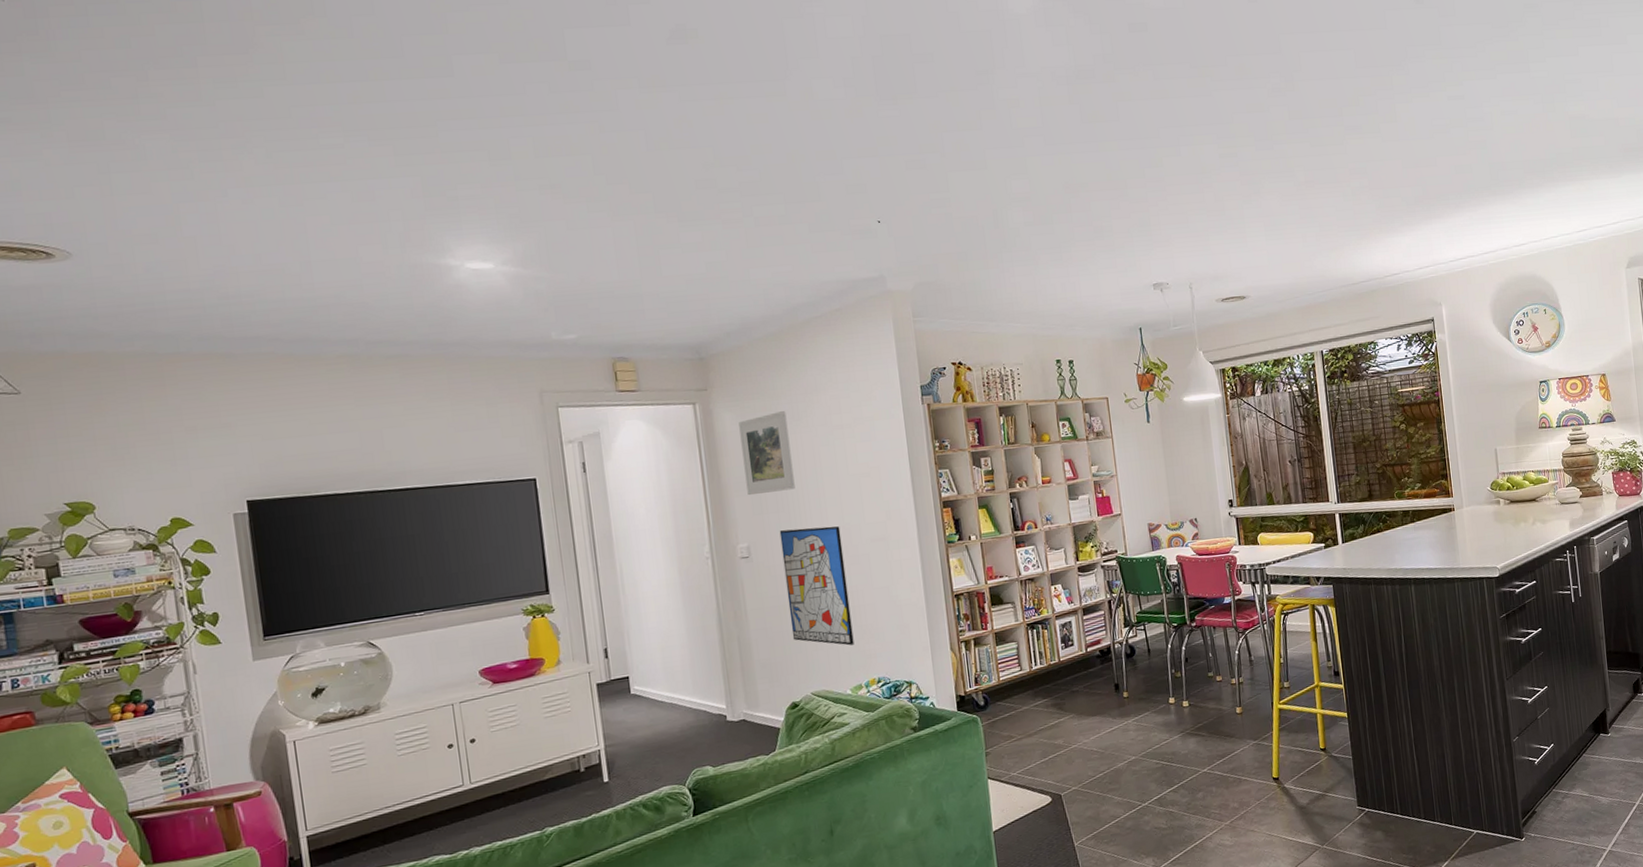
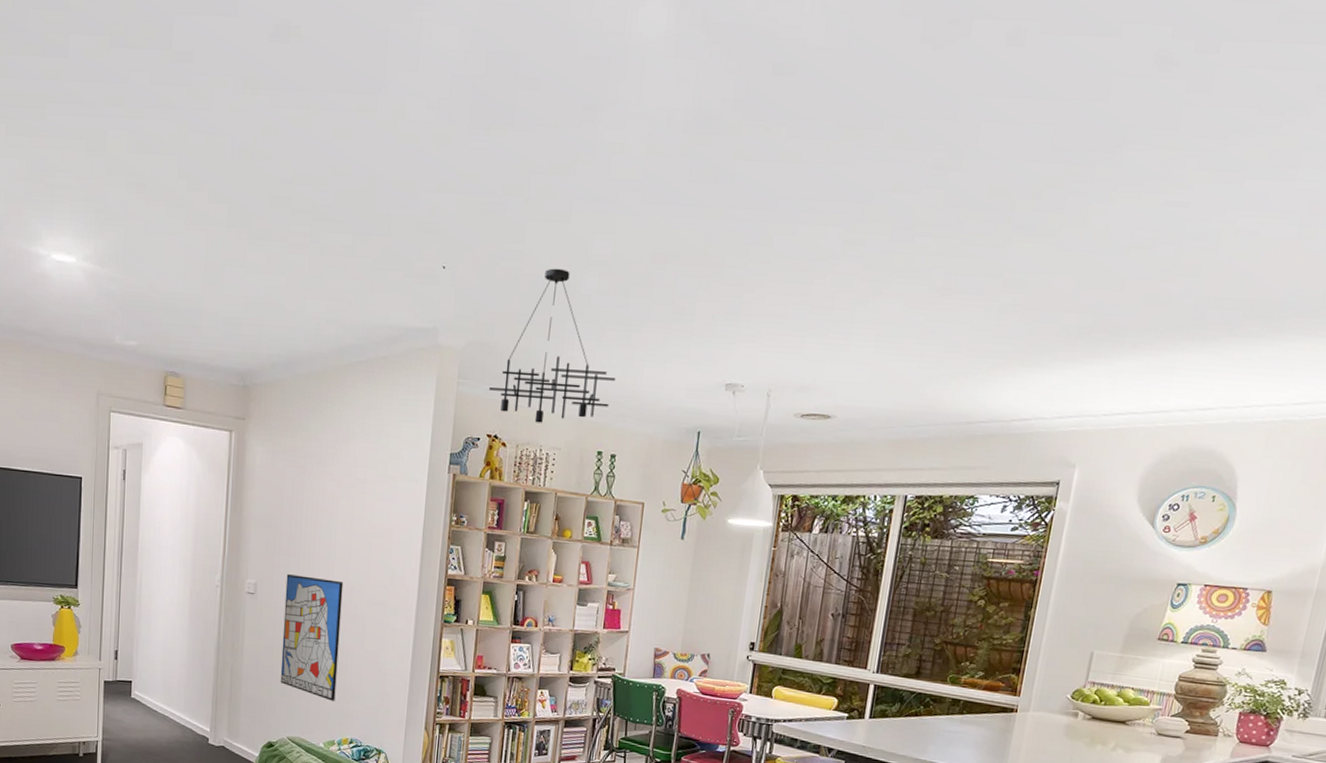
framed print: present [739,411,795,496] -> none [264,454,314,536]
chandelier: none [945,208,1058,345] -> present [489,268,617,423]

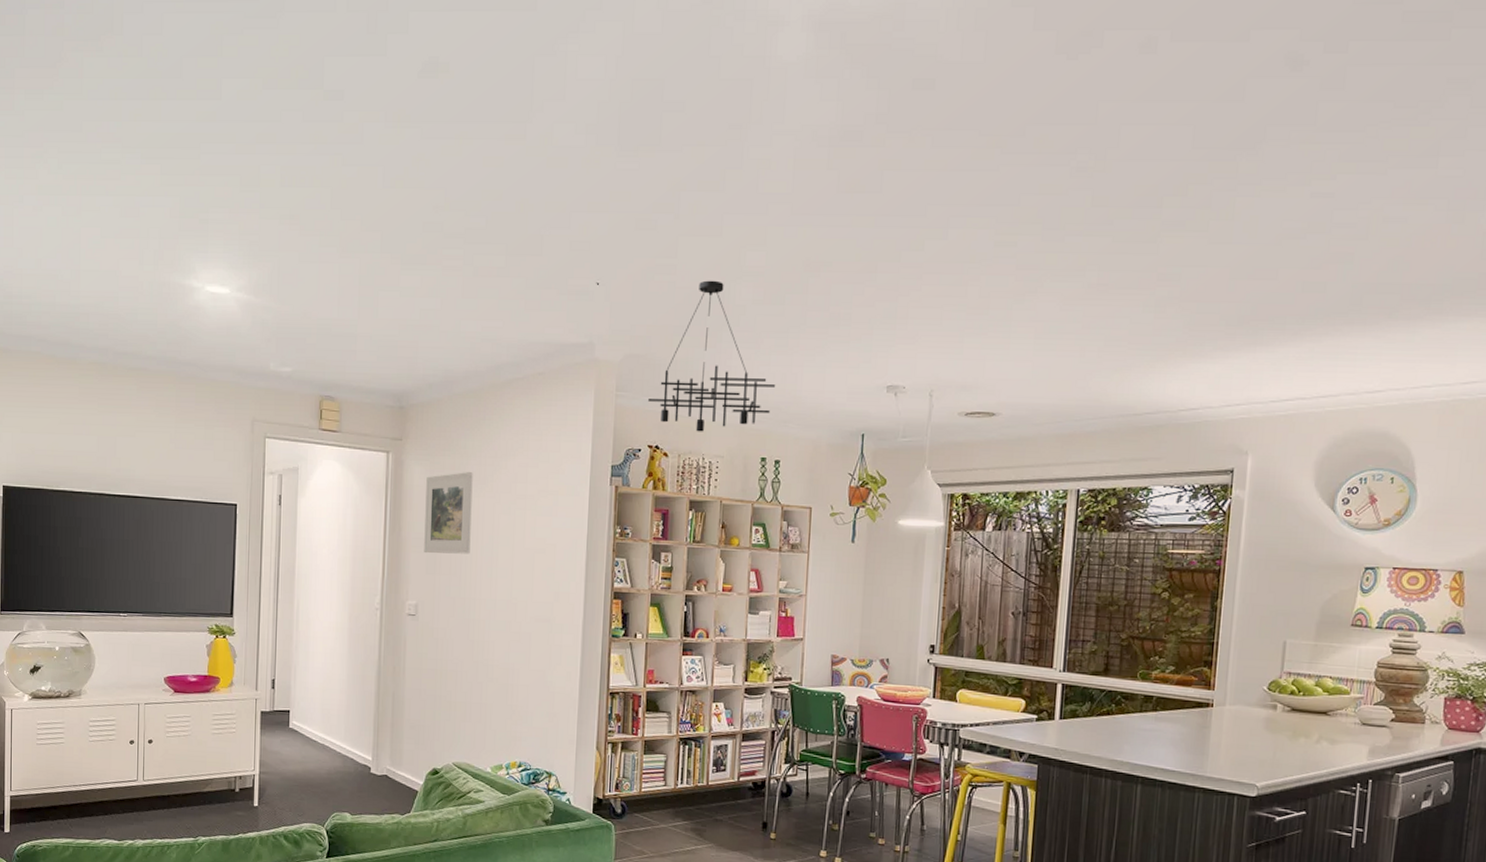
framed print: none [264,454,314,536] -> present [424,472,473,554]
wall art: present [280,574,344,701] -> none [444,594,507,723]

